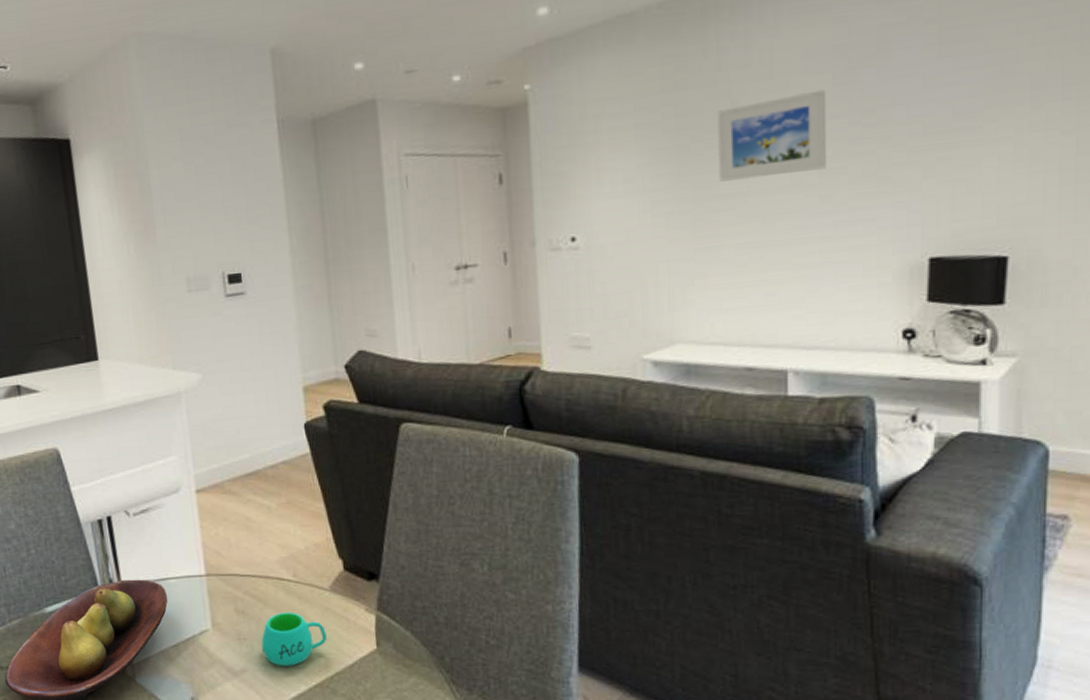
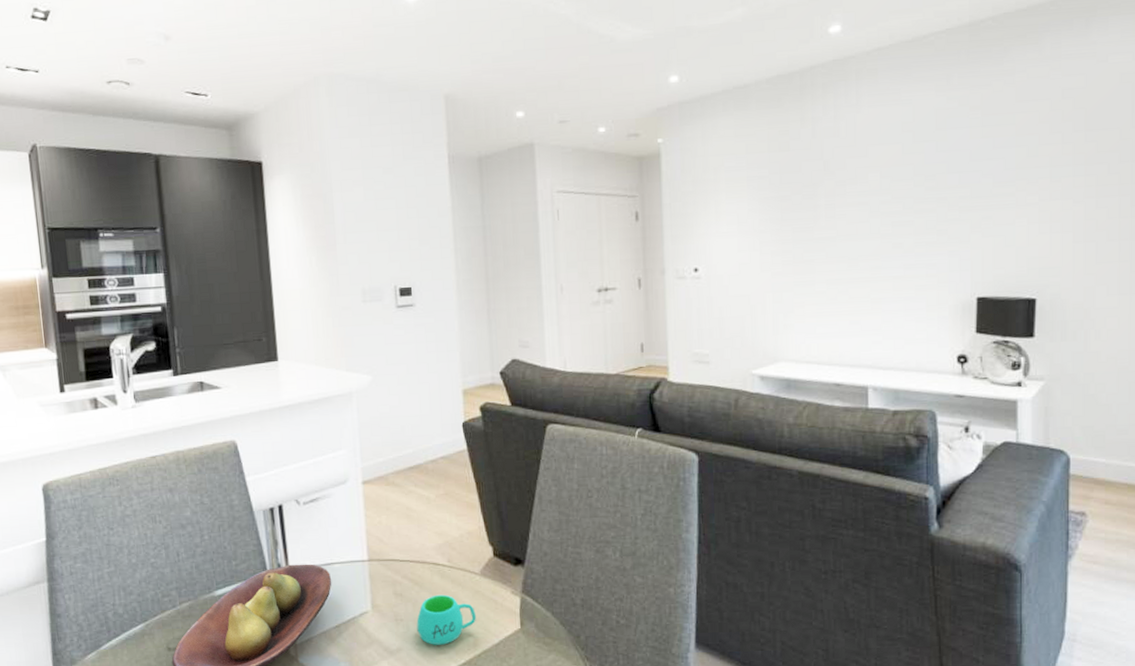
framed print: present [717,89,828,182] -> none [813,157,898,228]

